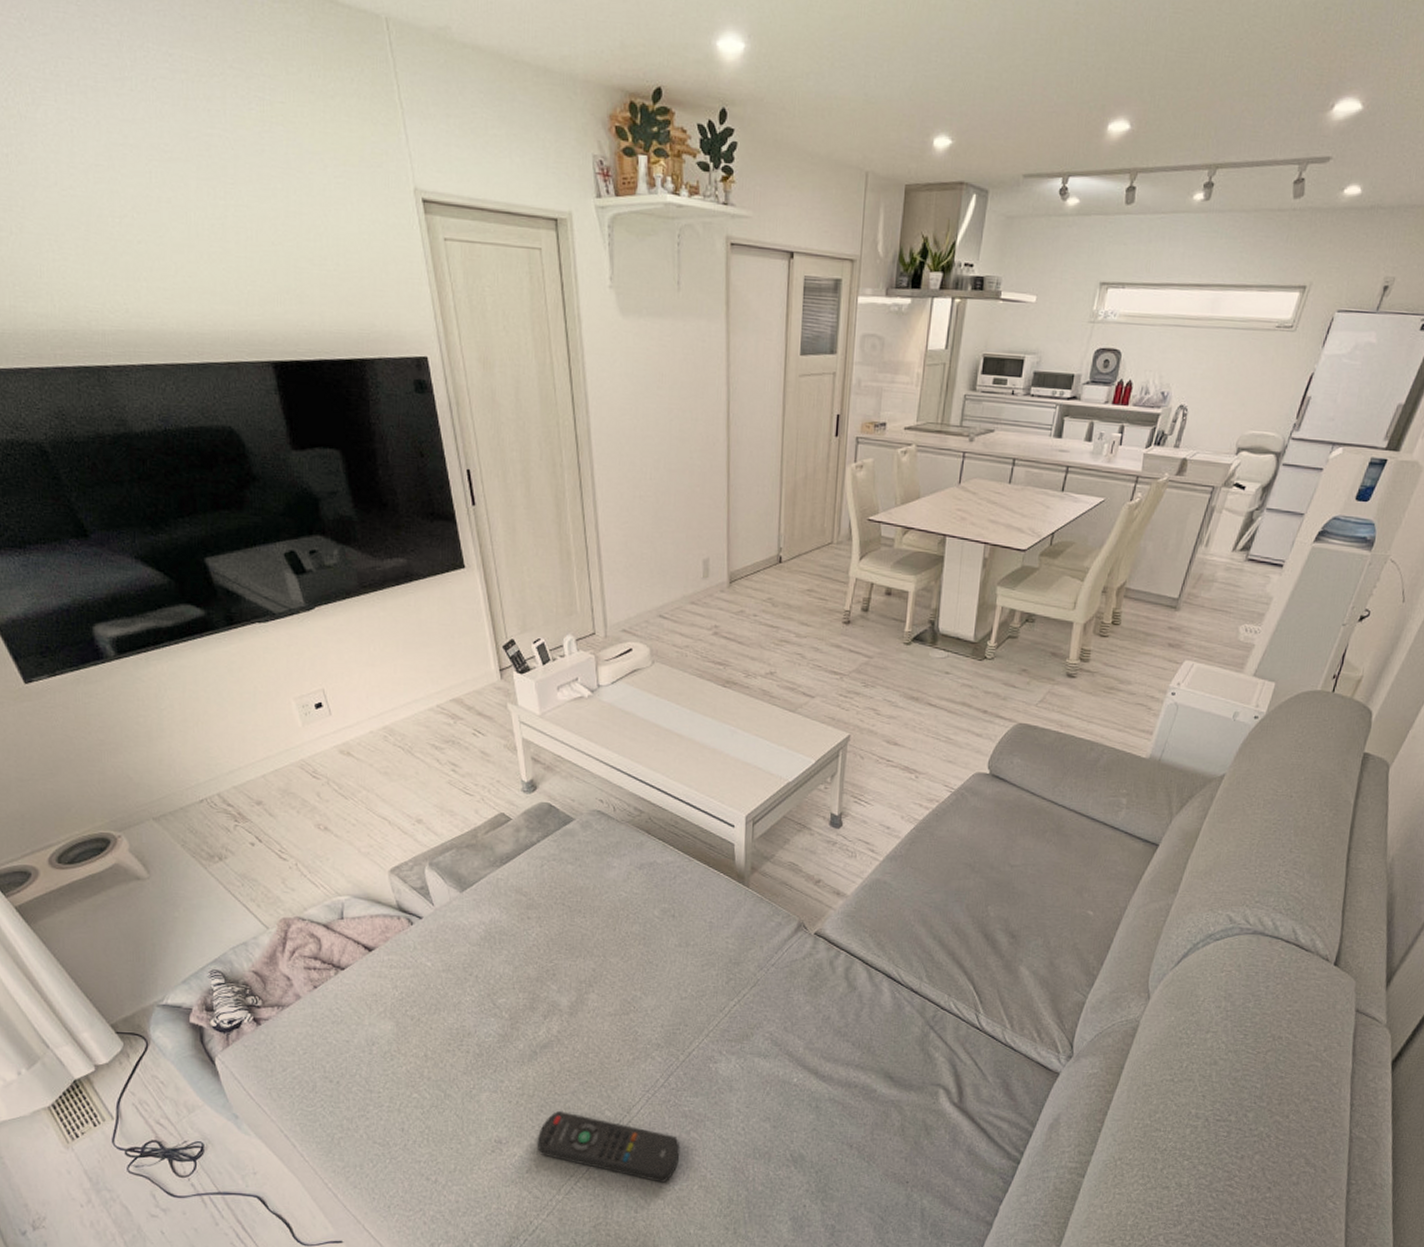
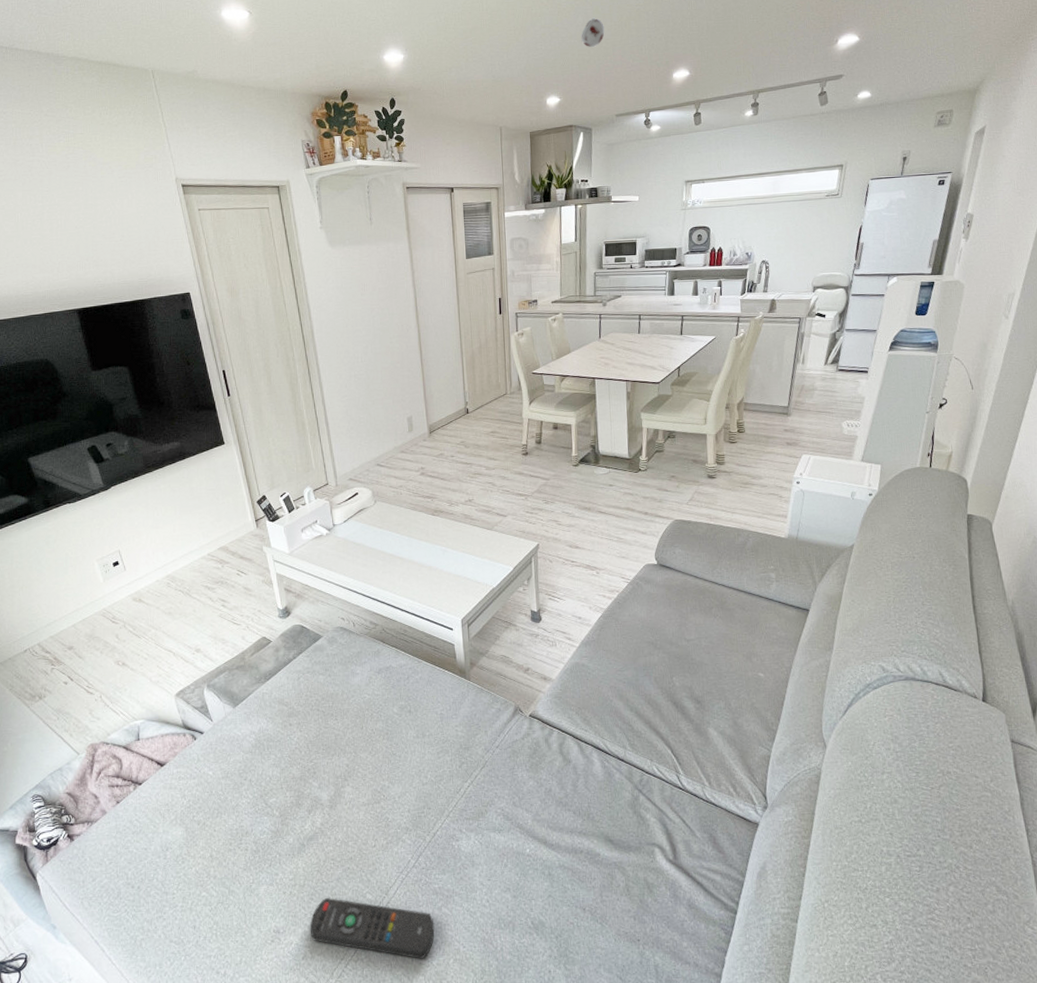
smoke detector: none [992,23,1027,69] -> present [581,17,605,47]

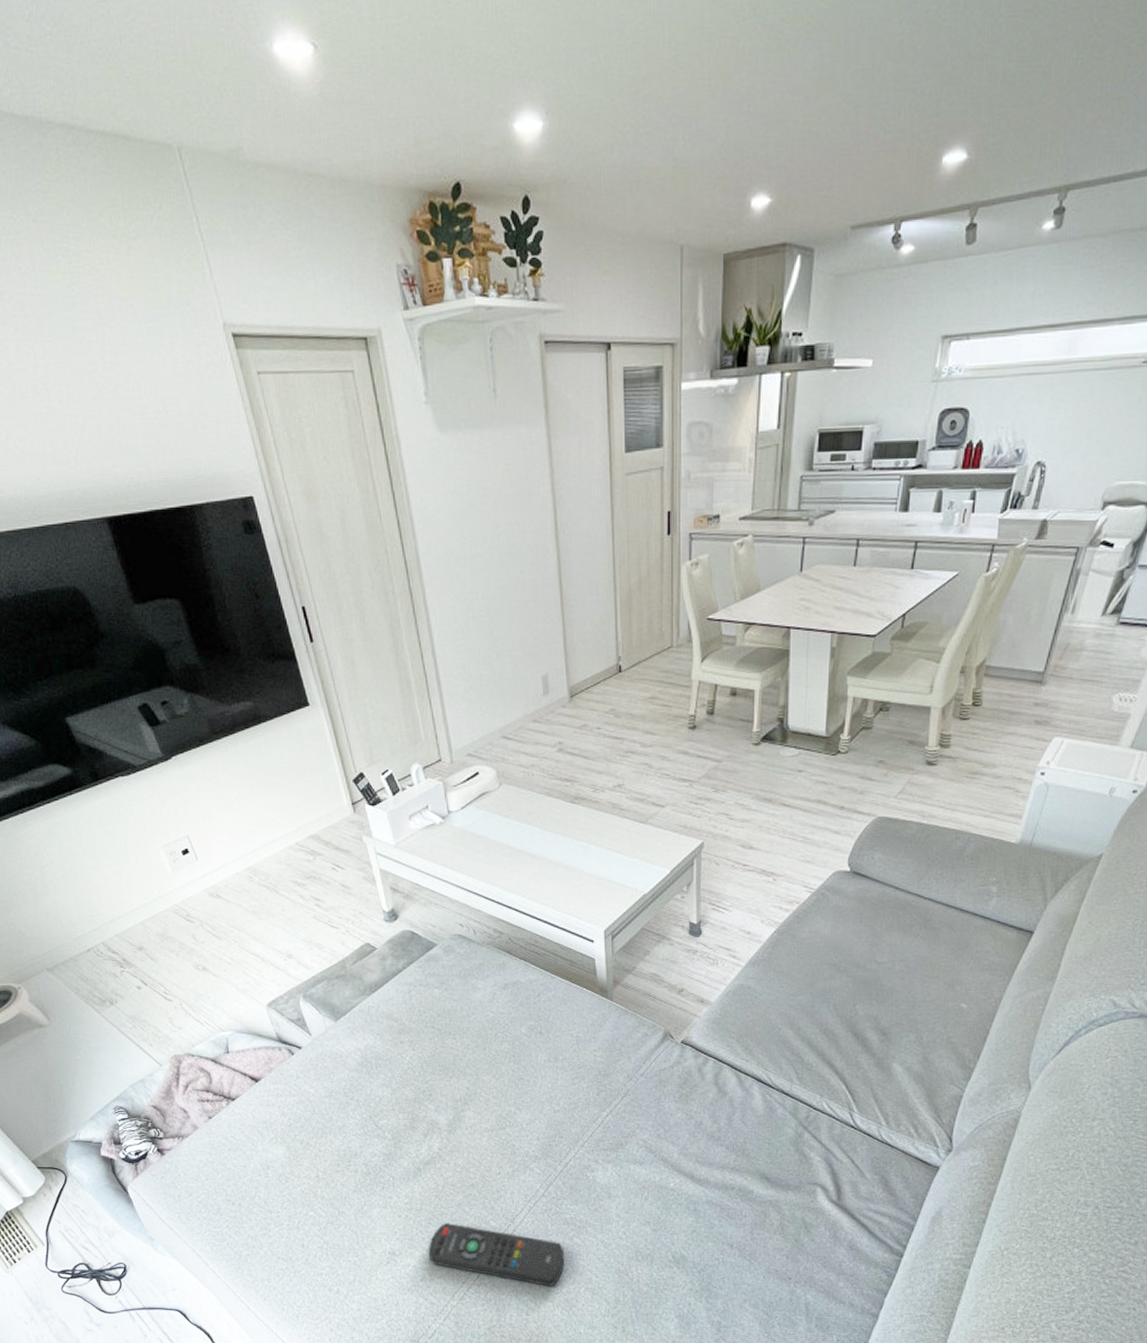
smoke detector: present [581,17,605,47] -> none [809,56,846,109]

